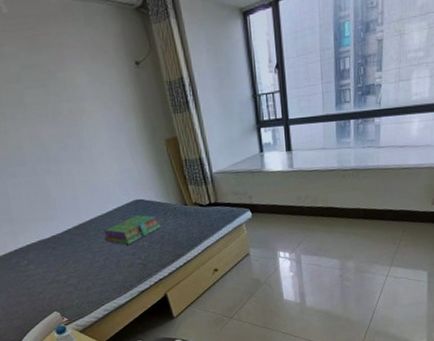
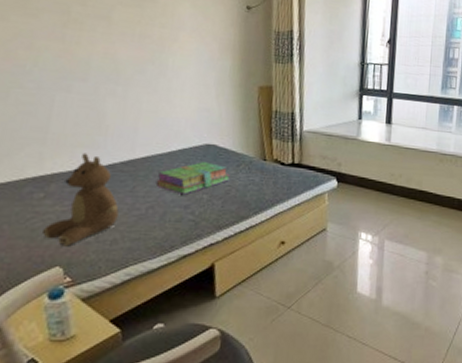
teddy bear: none [36,224,85,297] -> present [42,152,119,247]

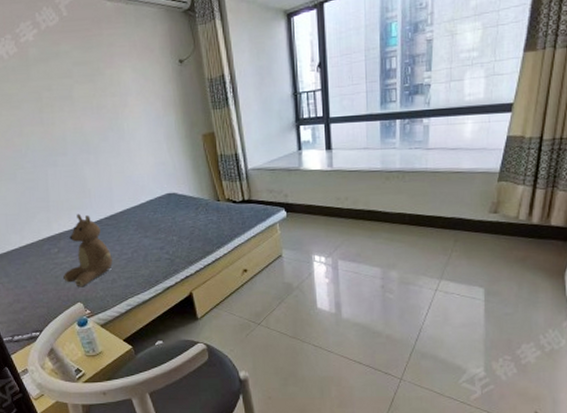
stack of books: present [155,162,230,195] -> none [134,209,192,238]

